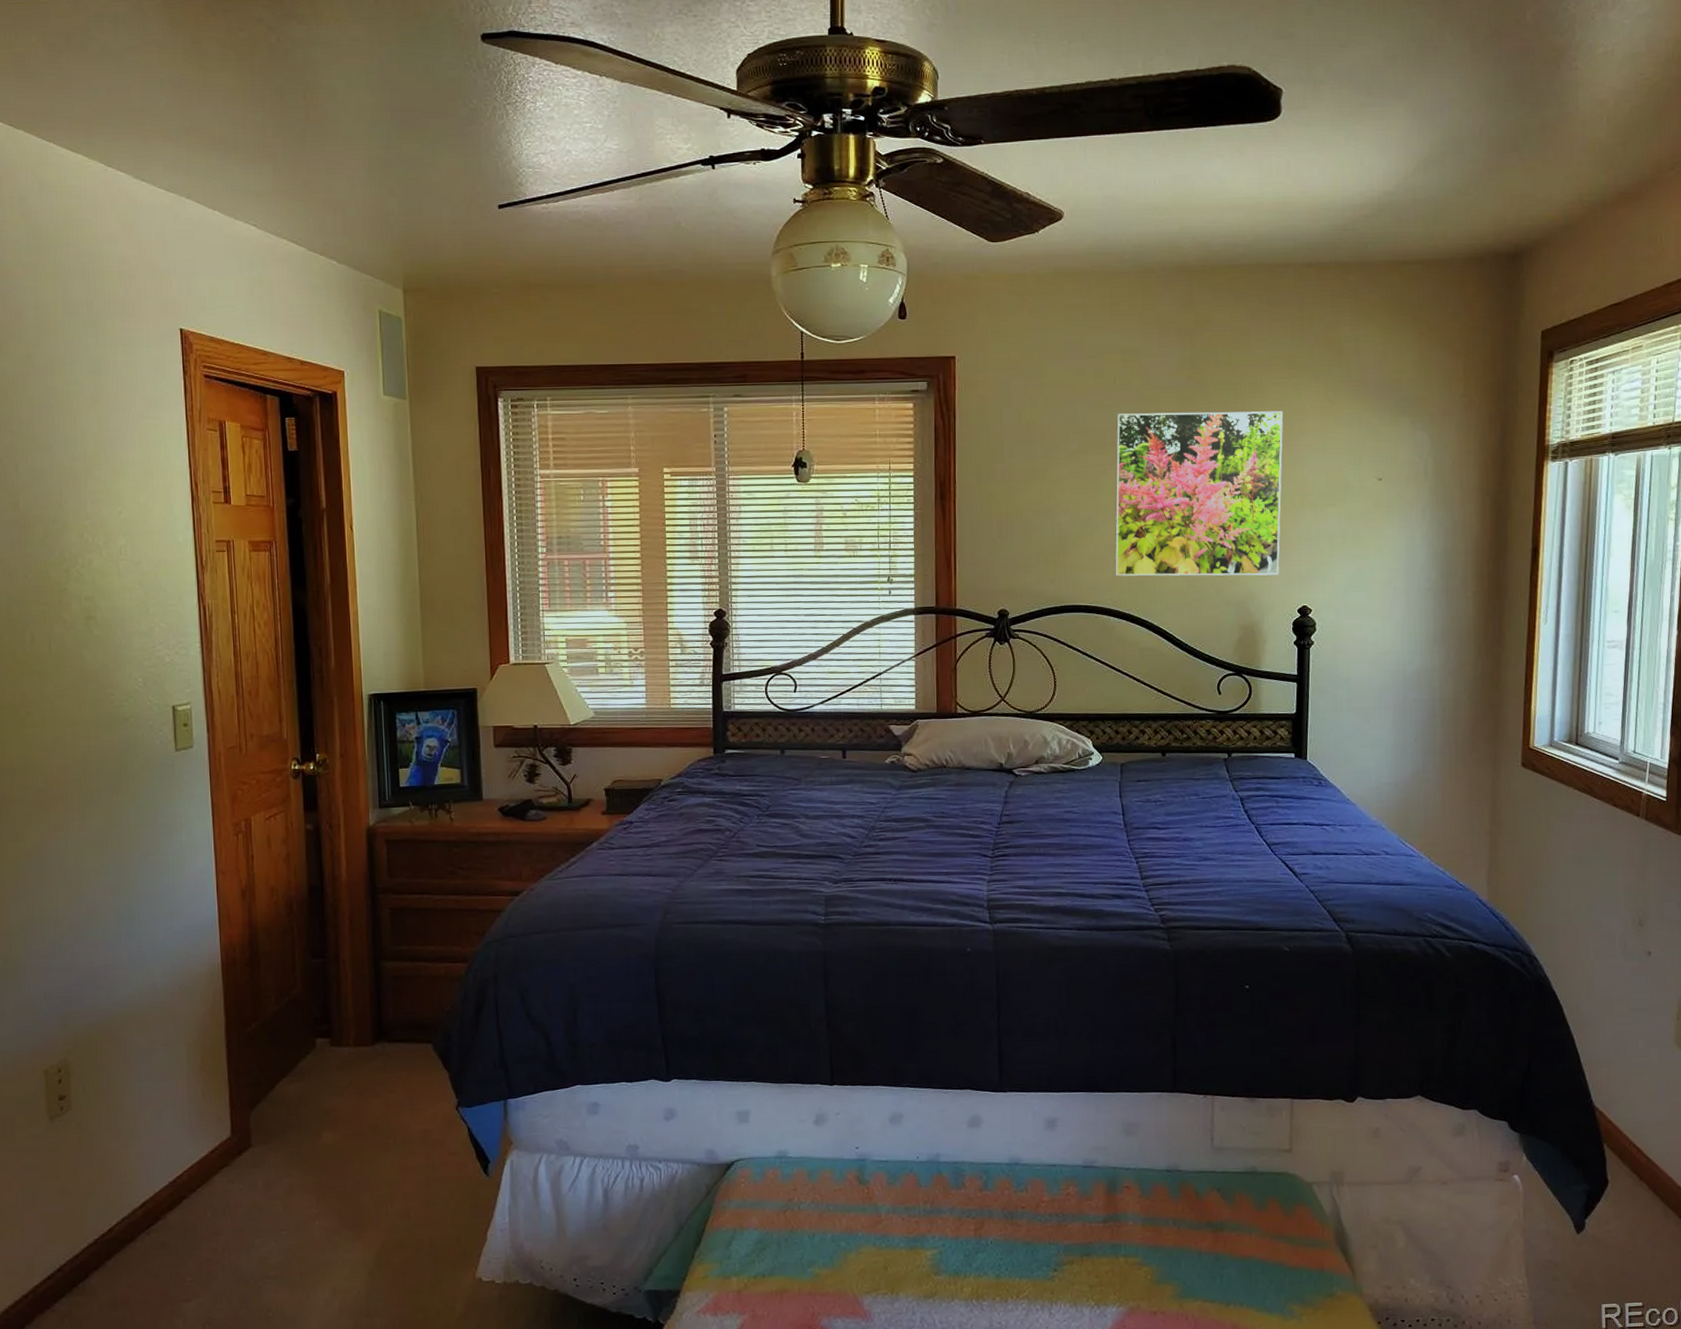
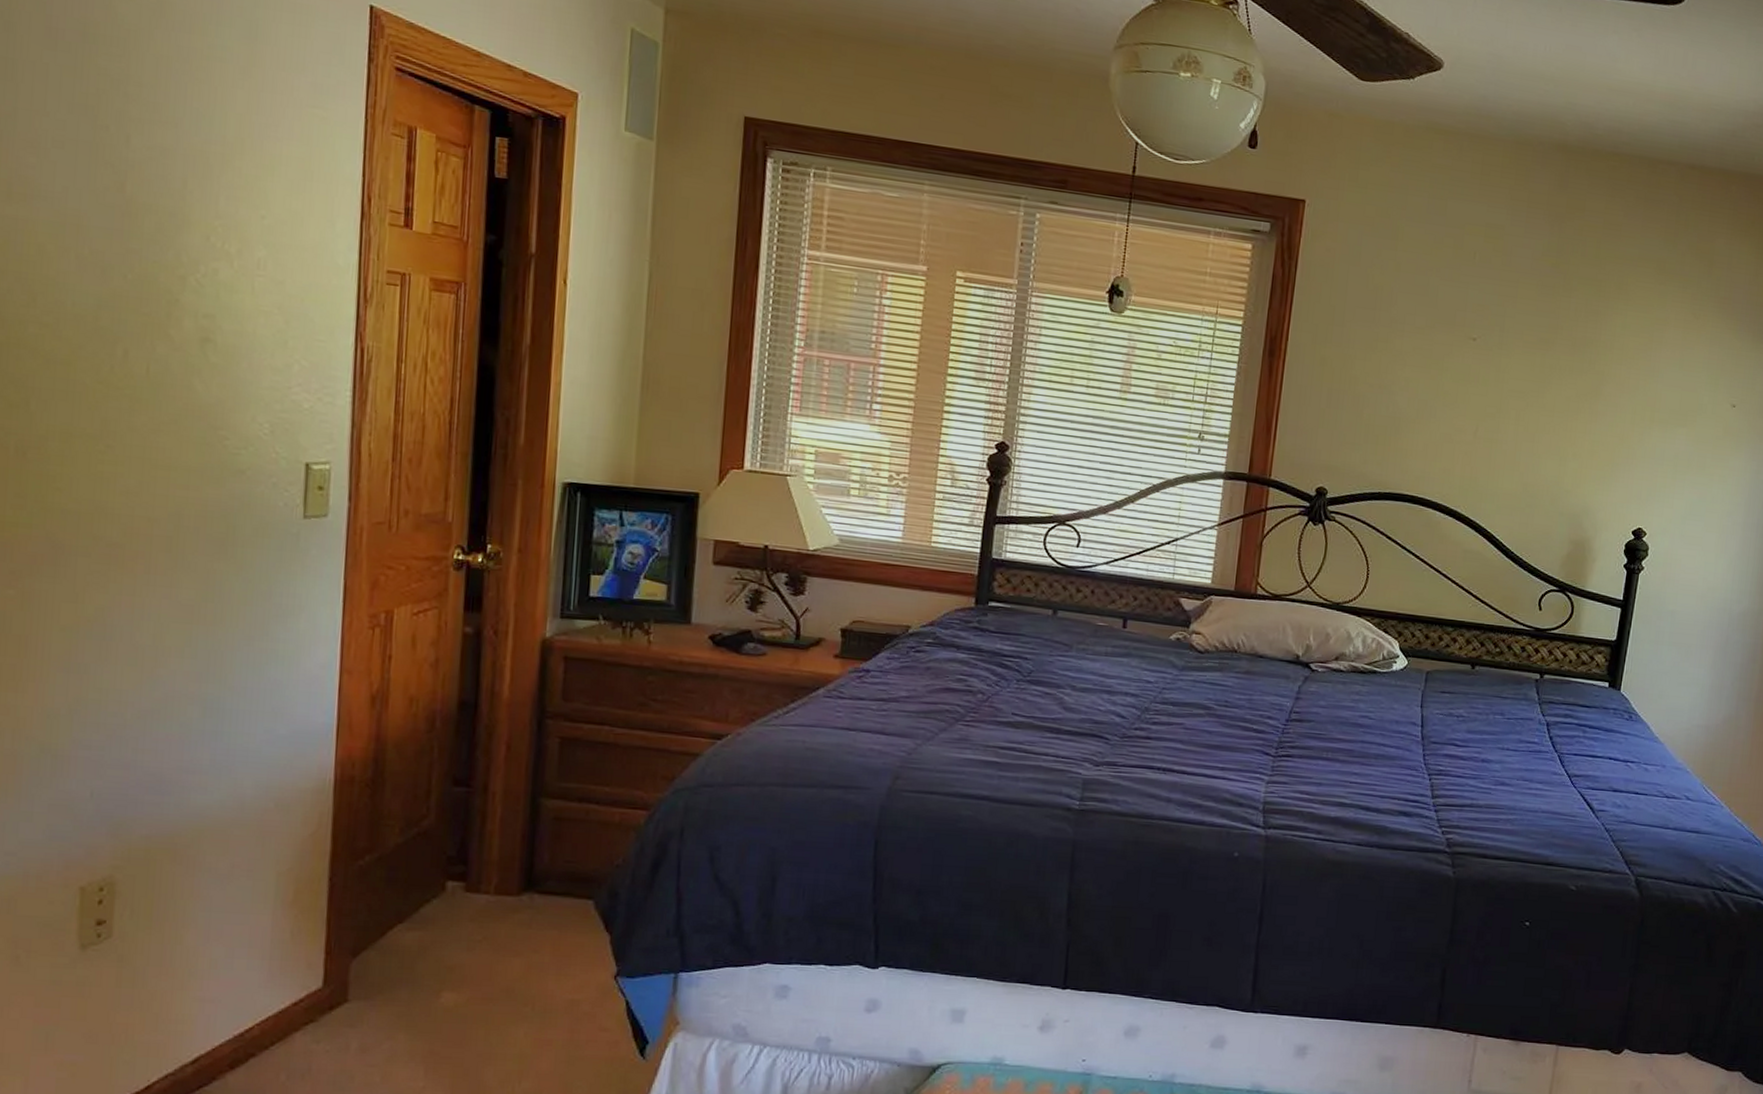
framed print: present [1114,411,1283,576] -> none [1447,293,1645,492]

